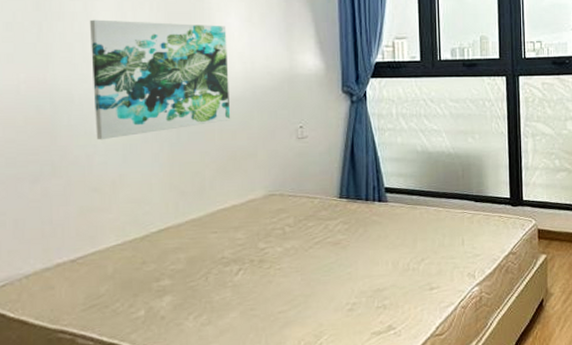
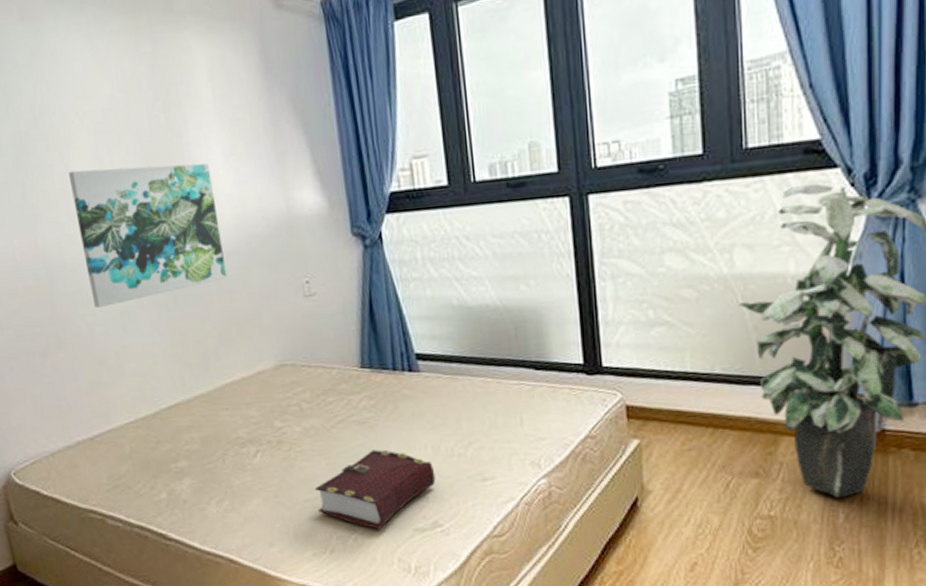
book: none [288,266,393,335] -> present [314,449,436,530]

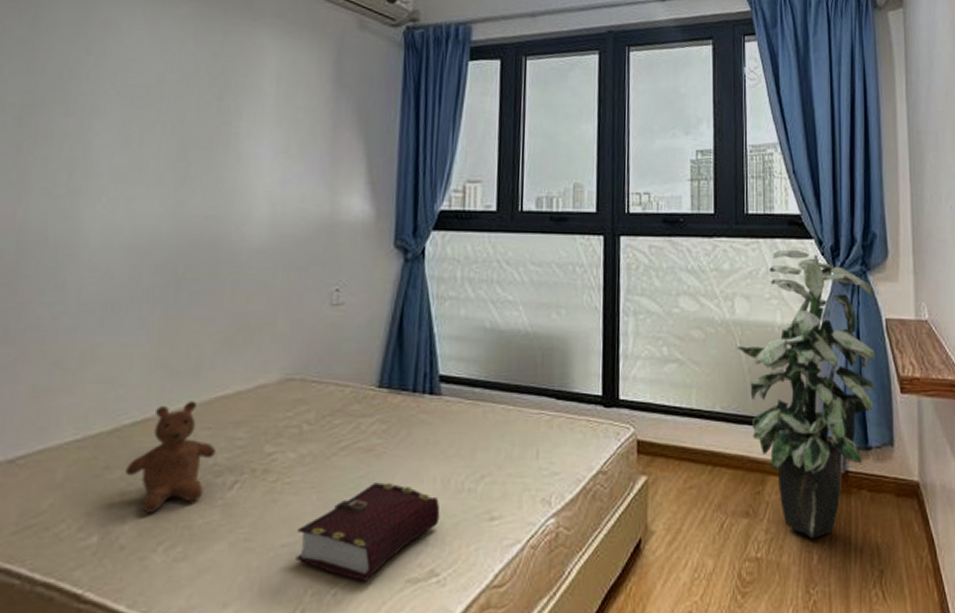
wall art: present [69,163,228,309] -> none [69,141,256,297]
teddy bear: none [172,387,237,476] -> present [125,401,217,513]

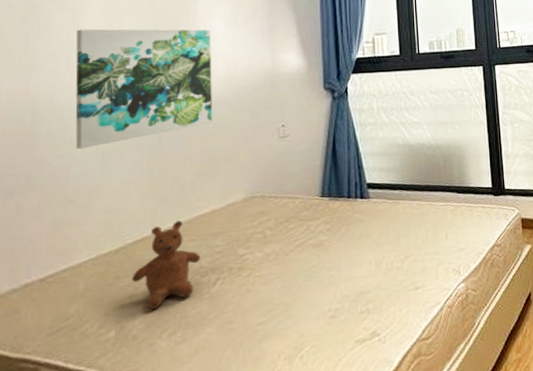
wall art: none [69,141,256,297] -> present [75,29,213,150]
book: present [294,482,440,582] -> none [268,268,377,346]

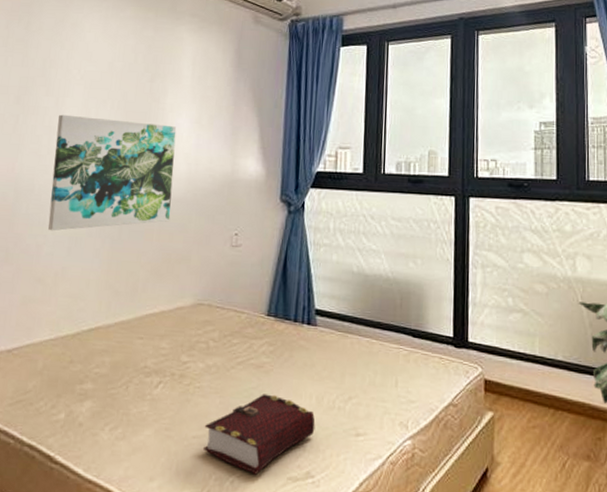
teddy bear: present [132,220,201,310] -> none [83,316,147,400]
book: none [268,268,377,346] -> present [202,394,316,475]

